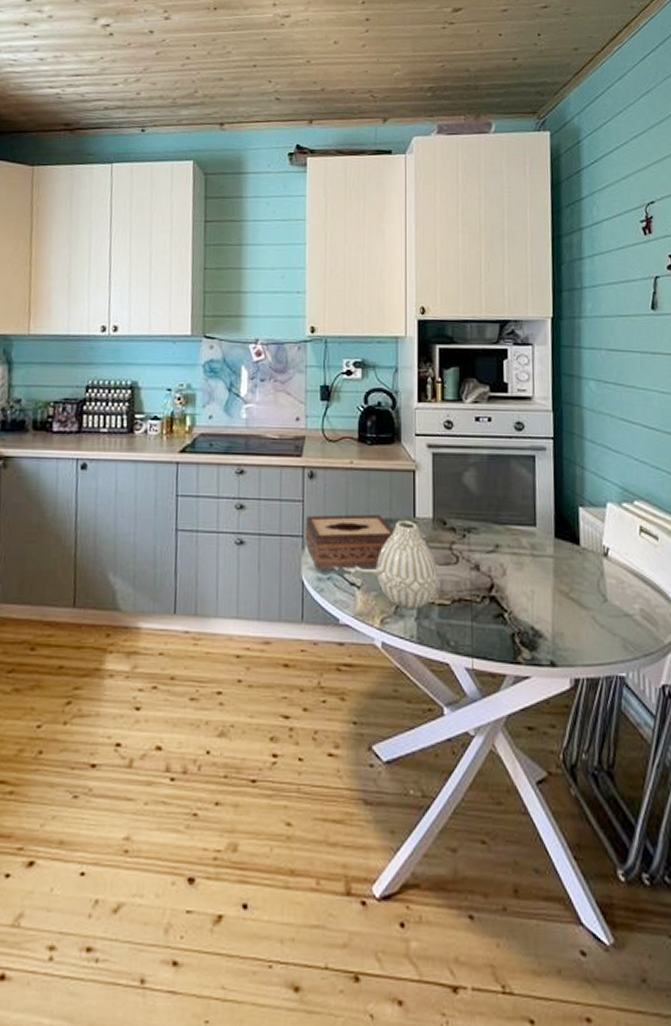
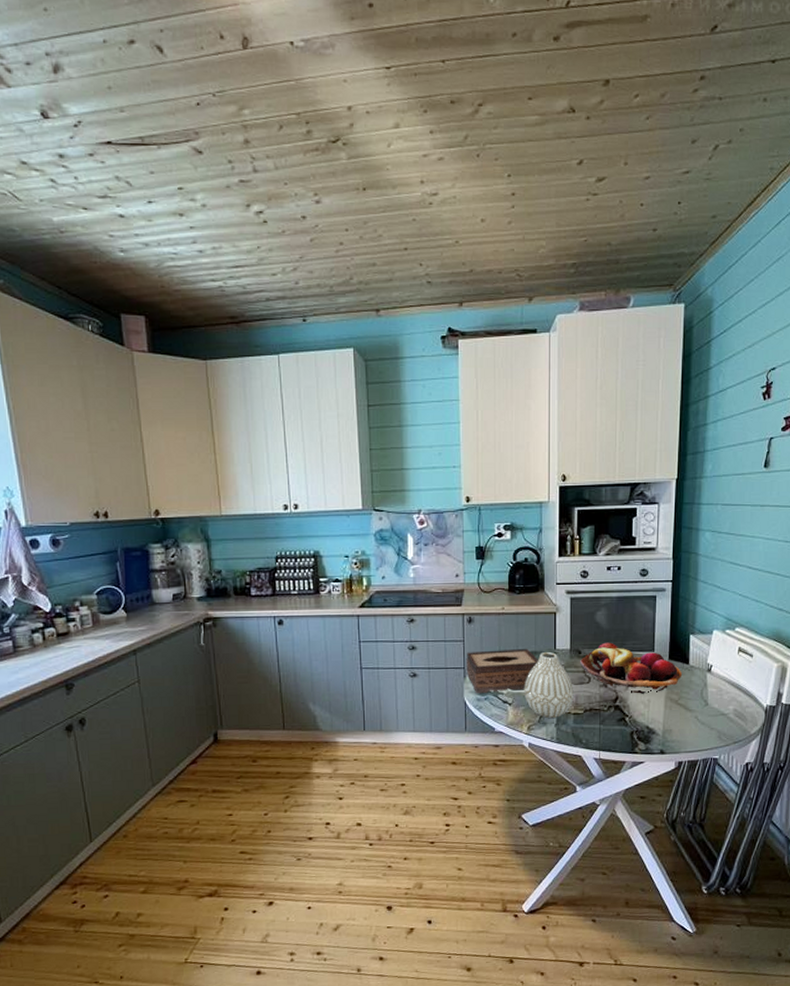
fruit basket: none [445,511,572,582] -> present [580,642,682,694]

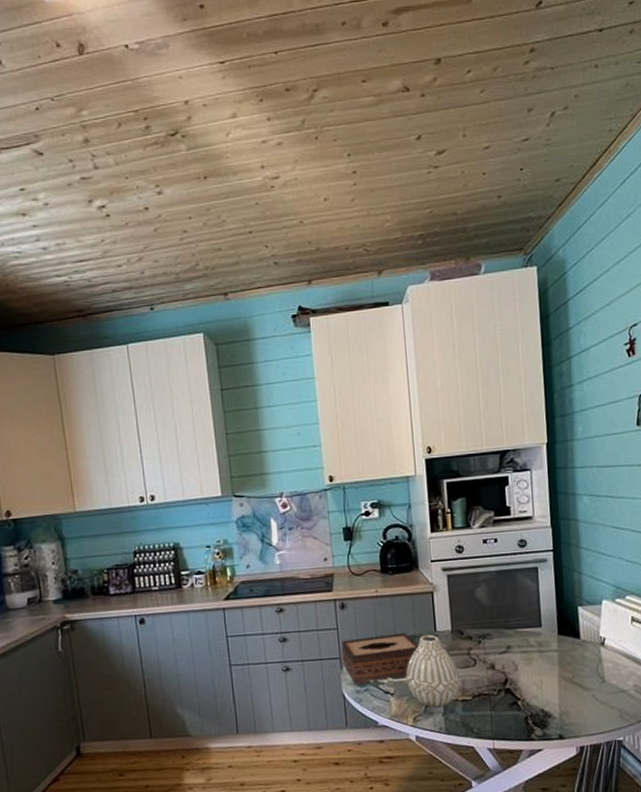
fruit basket: present [580,642,682,694] -> none [463,620,574,675]

